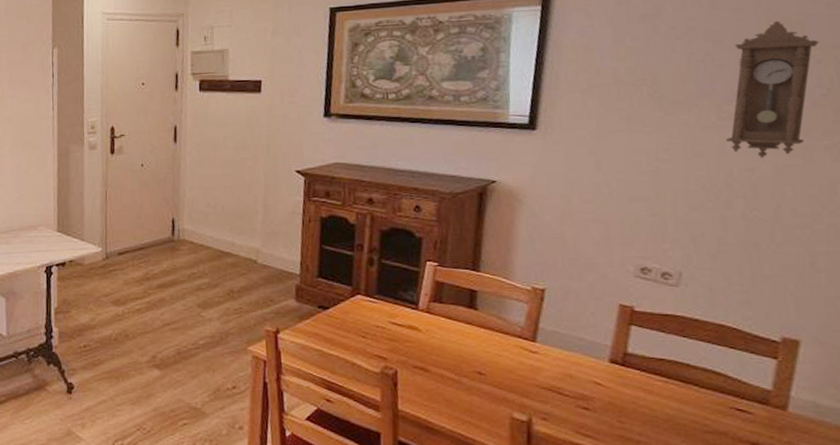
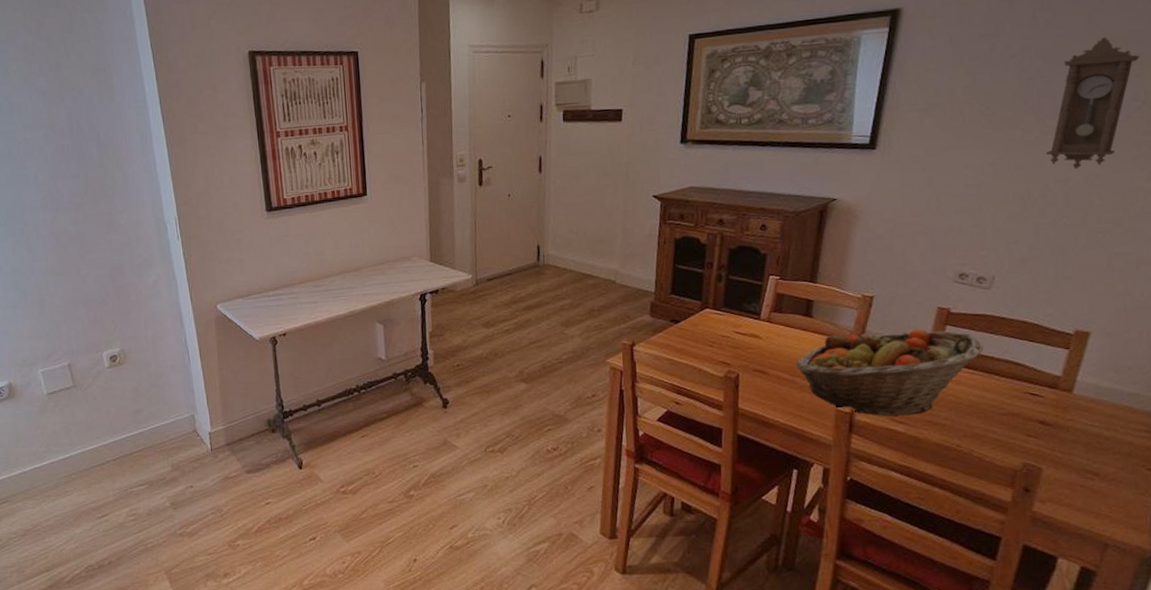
fruit basket: none [460,328,677,428] -> present [795,328,983,417]

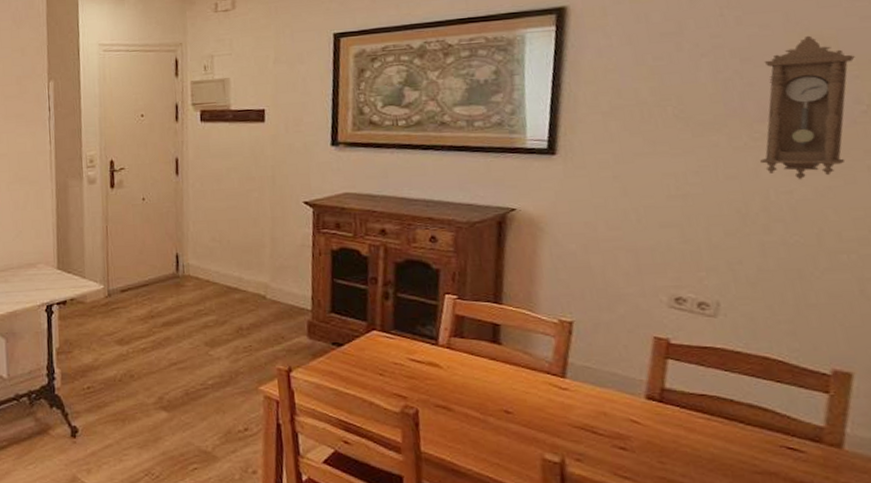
fruit basket: present [795,328,983,417] -> none [485,362,719,470]

